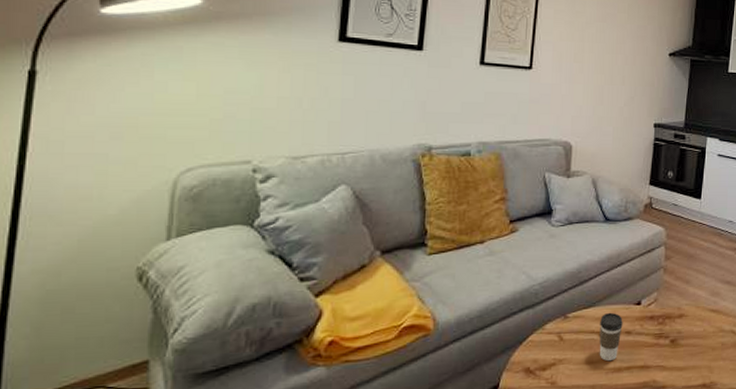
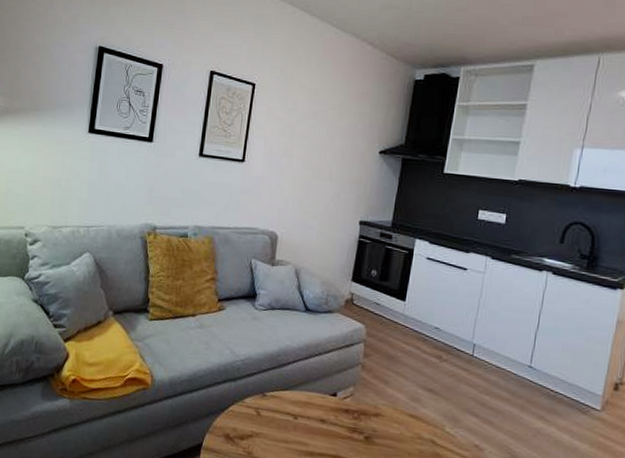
coffee cup: present [599,312,623,362] -> none [293,398,318,445]

